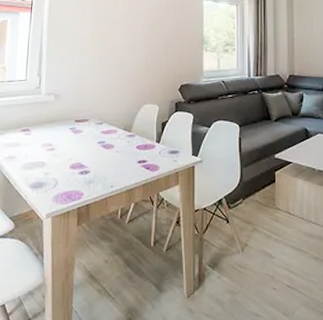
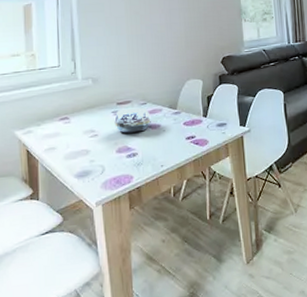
decorative bowl: none [71,126,106,151] -> present [114,107,151,133]

